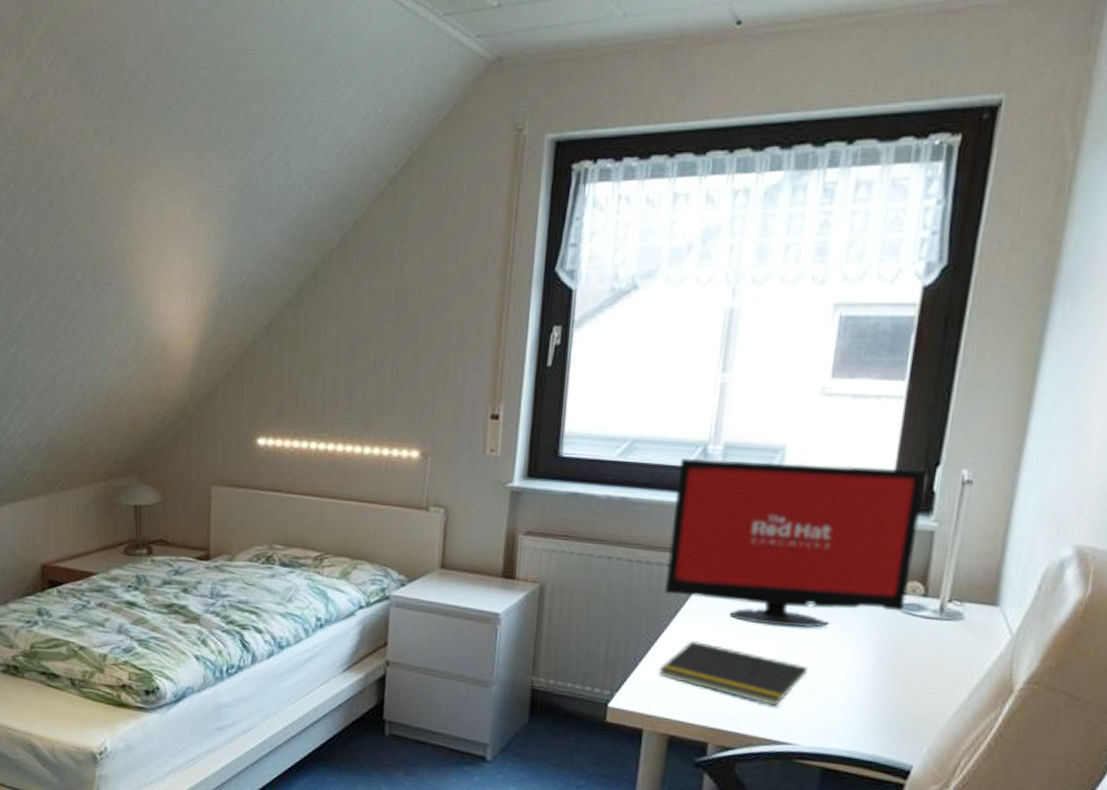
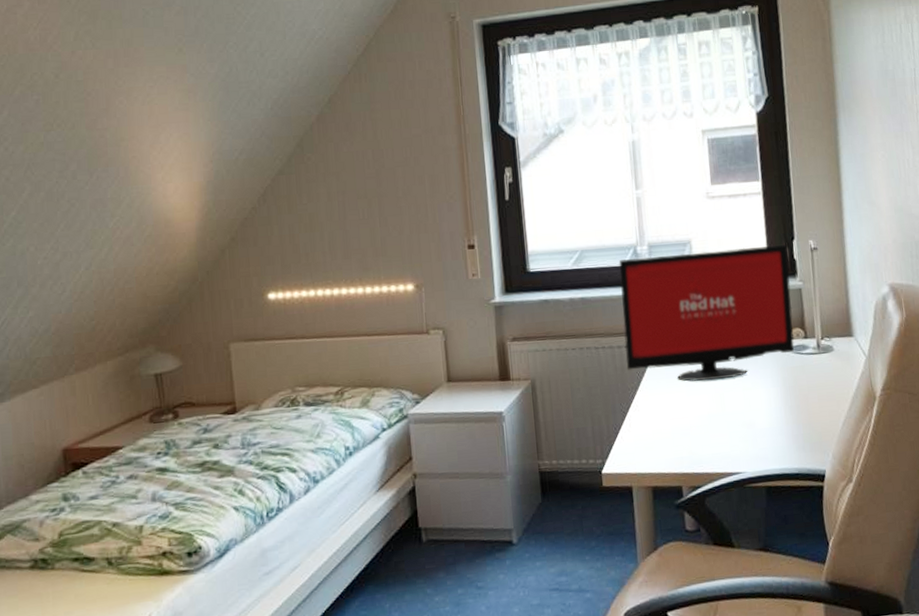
notepad: present [658,641,809,706] -> none [634,404,741,445]

